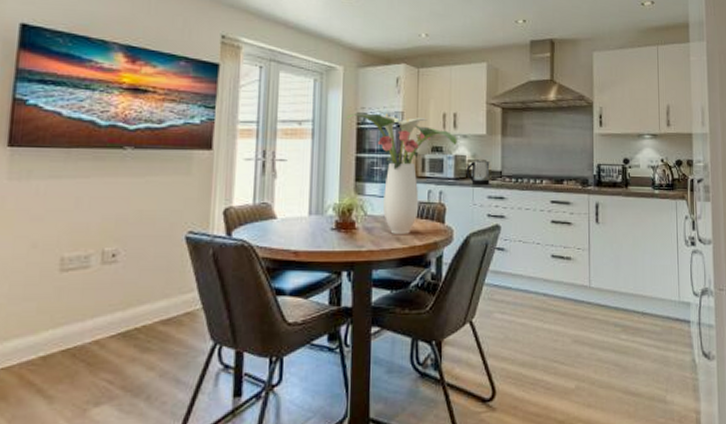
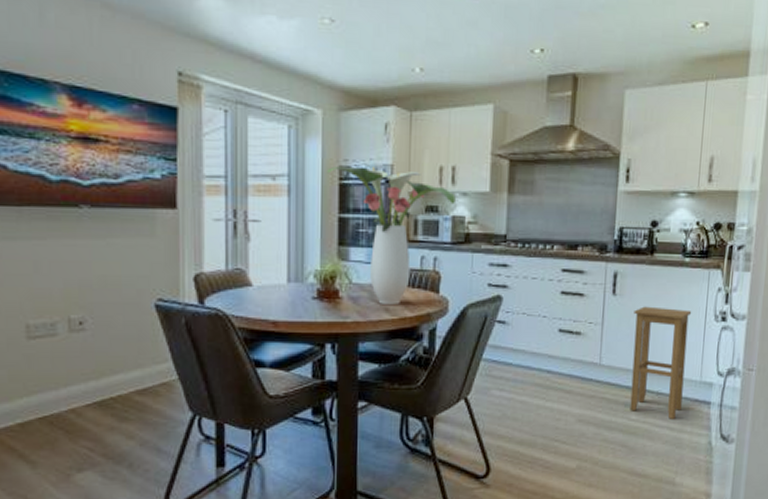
kettle: present [466,158,490,186] -> none [465,220,493,252]
stool: none [615,233,665,338] -> present [630,306,692,419]

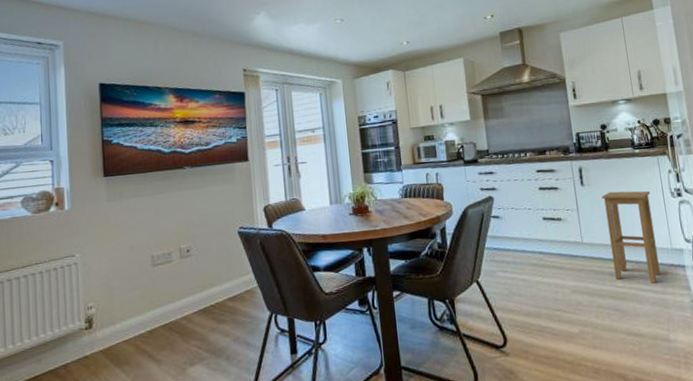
flower arrangement: present [326,166,456,304] -> none [349,113,446,213]
kettle: none [465,220,493,252] -> present [456,141,479,165]

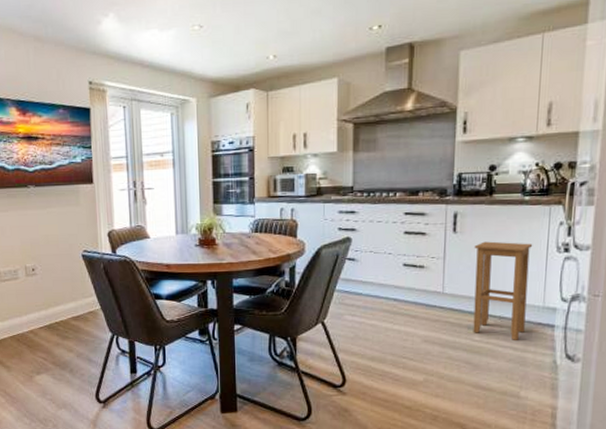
kettle: present [456,141,479,165] -> none [317,175,341,202]

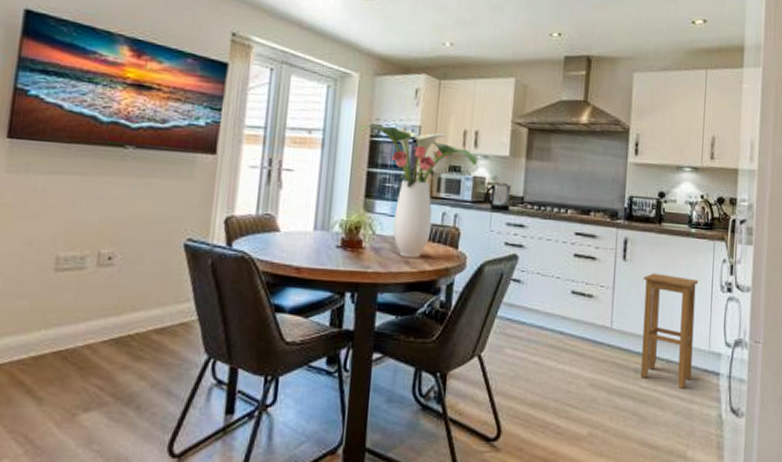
flower arrangement: none [202,140,308,248] -> present [359,124,477,258]
kettle: none [317,175,341,202] -> present [484,181,512,212]

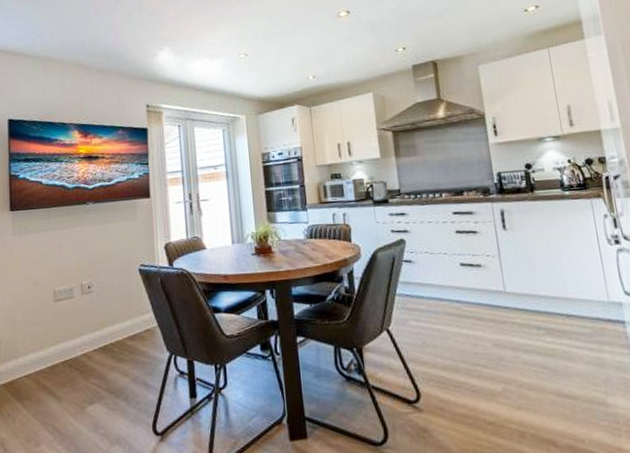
flower arrangement: present [359,124,477,258] -> none [253,150,354,255]
stool: present [640,273,699,389] -> none [526,236,596,340]

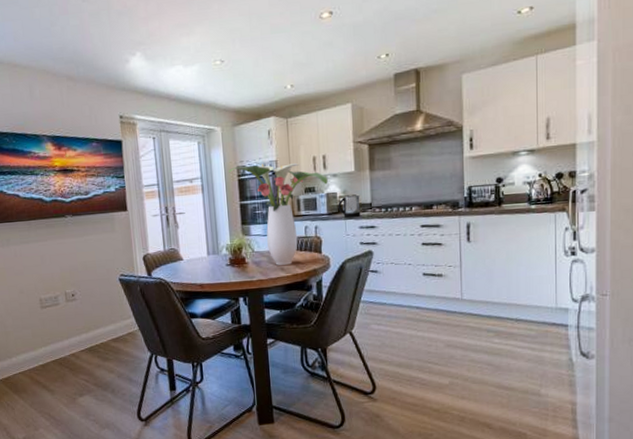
flower arrangement: none [253,150,354,255] -> present [228,163,328,265]

